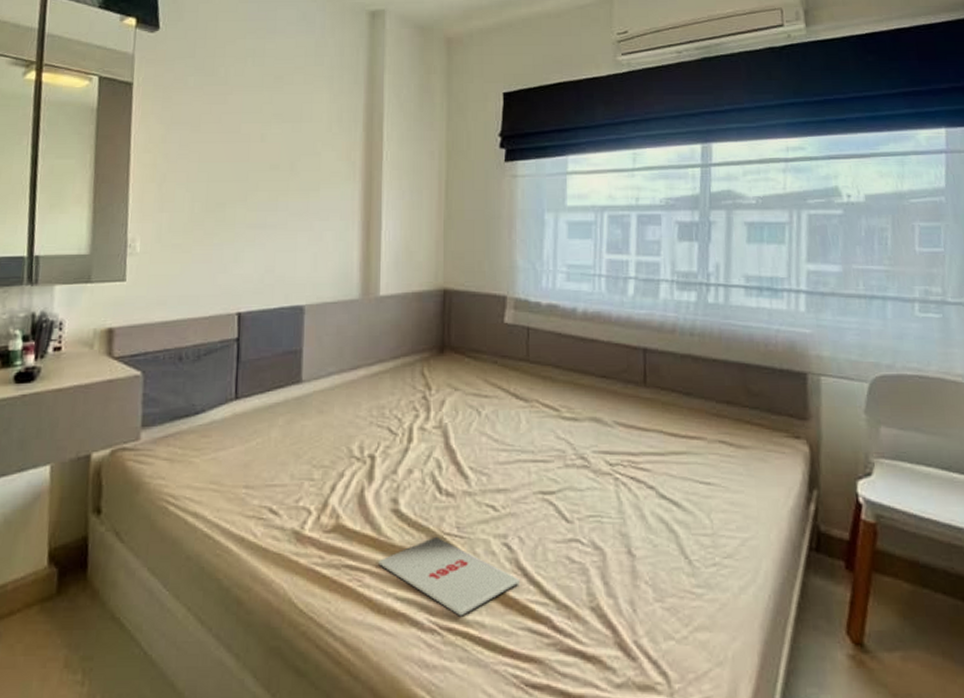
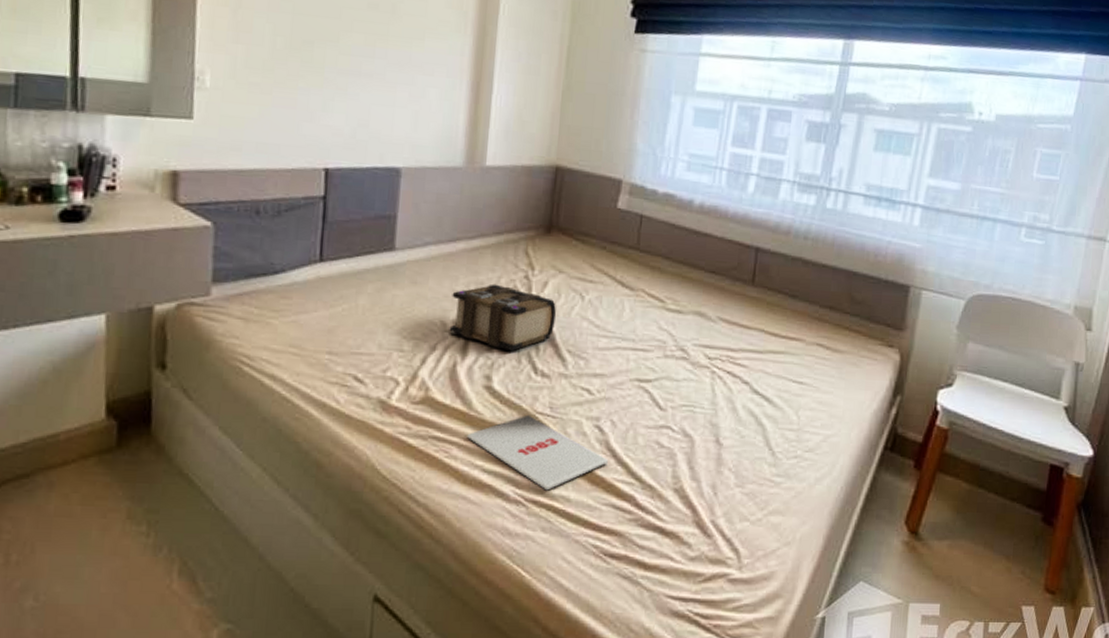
book: none [355,406,456,473] -> present [449,284,557,352]

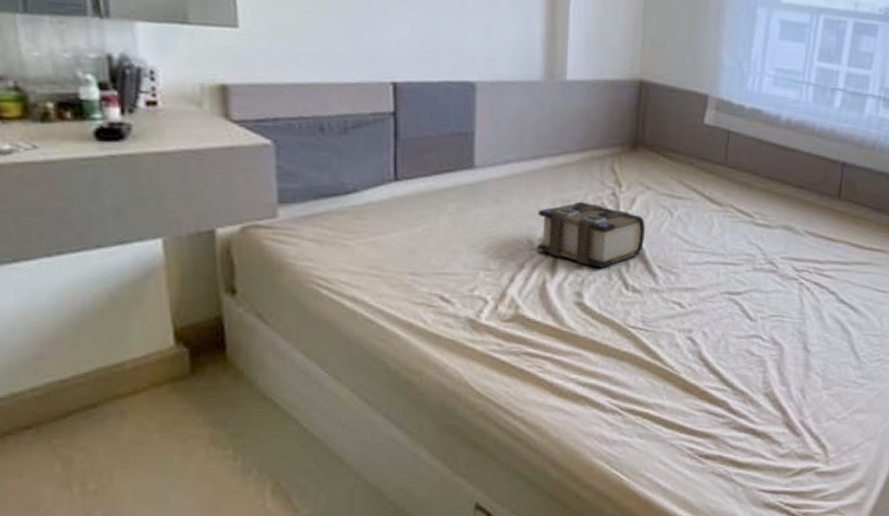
magazine: present [467,414,608,491] -> none [560,329,701,400]

